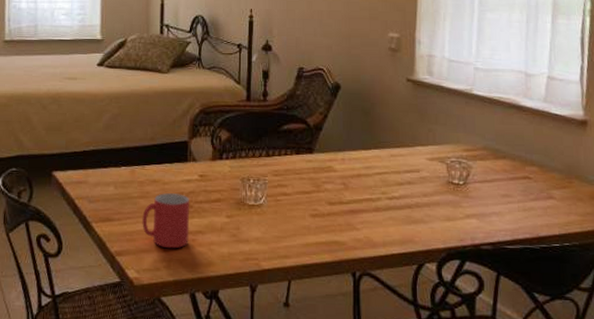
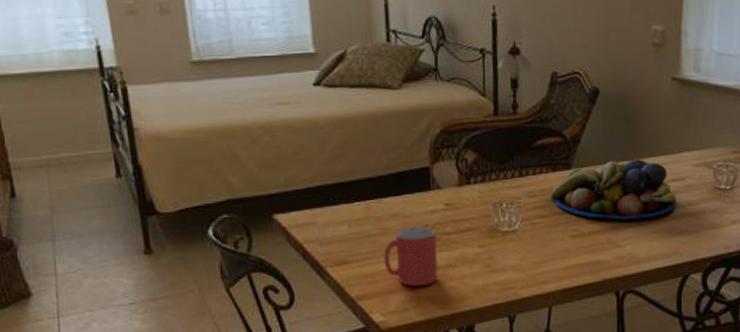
fruit bowl: none [294,148,412,205] -> present [550,158,677,220]

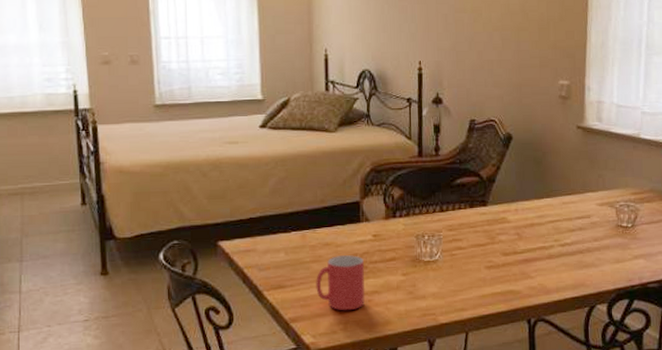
fruit bowl: present [550,158,677,220] -> none [468,197,583,253]

